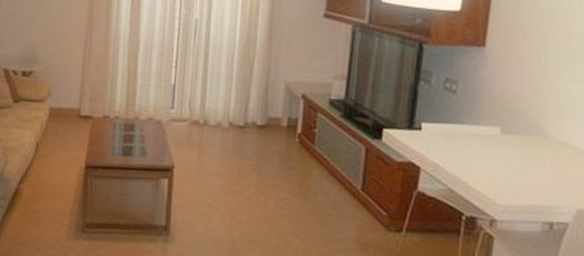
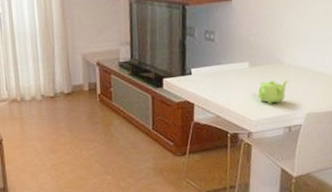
teapot: none [508,156,555,189] -> present [257,80,289,105]

